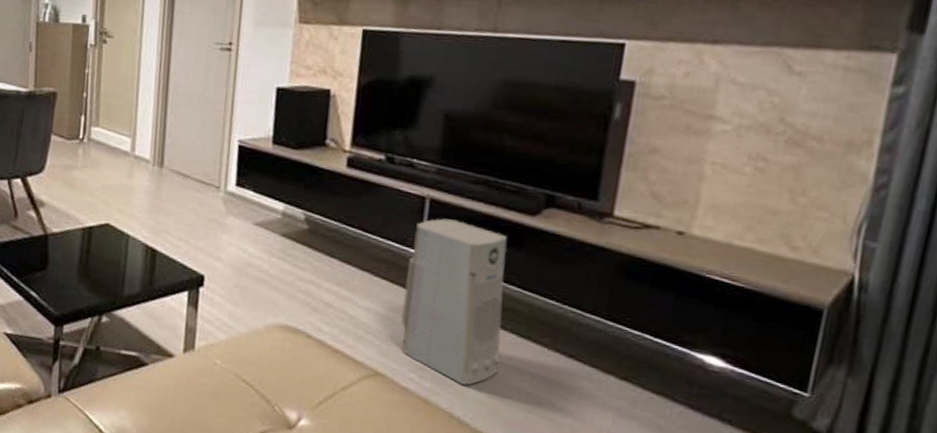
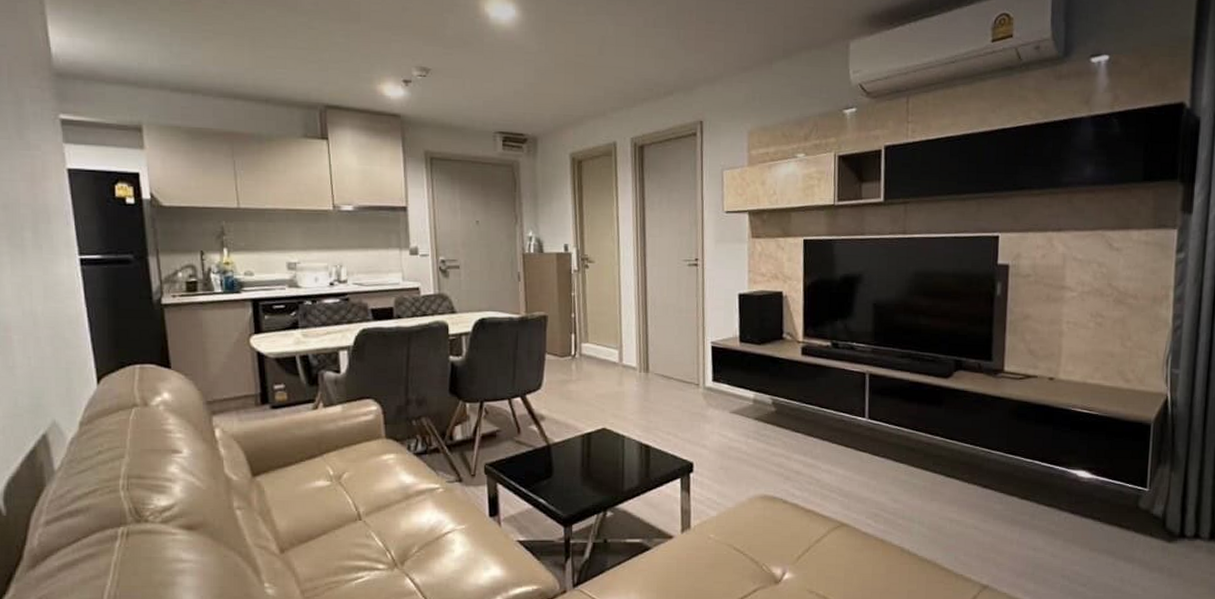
air purifier: present [401,218,508,386] -> none [857,389,934,523]

